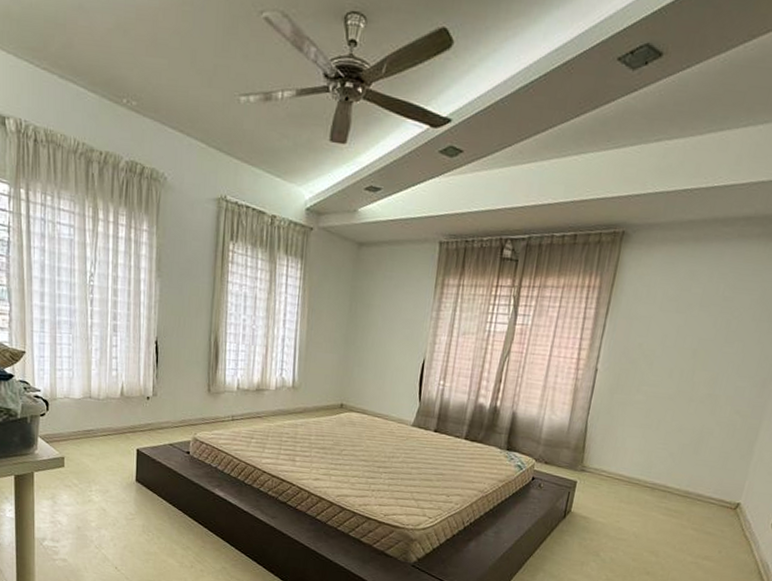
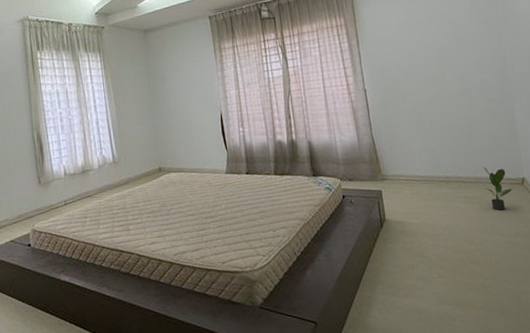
potted plant: none [691,482,724,531] -> present [484,167,514,211]

